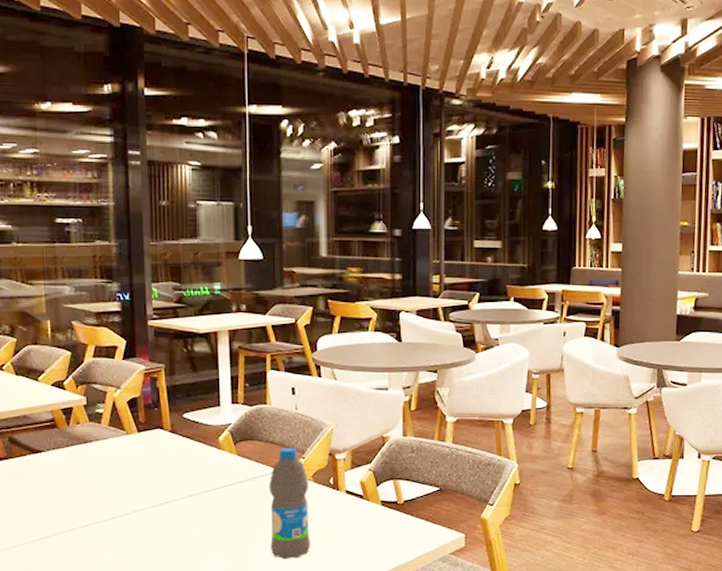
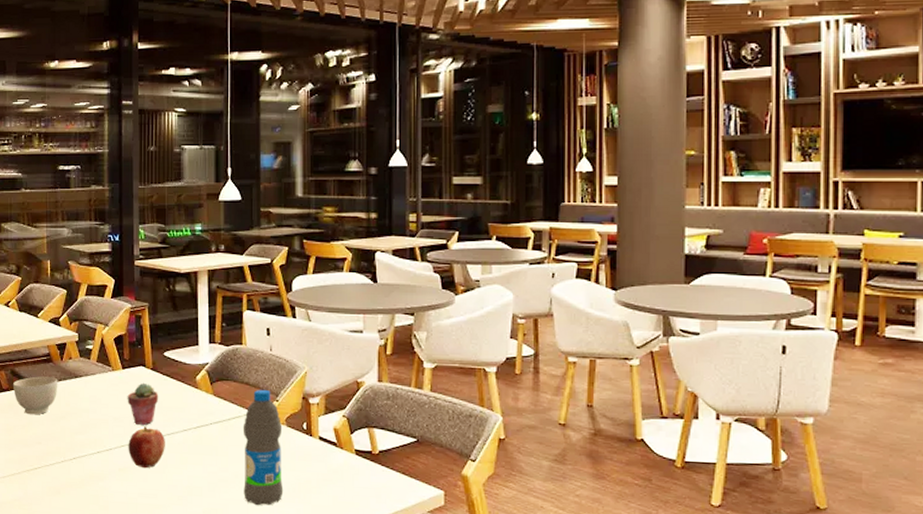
bowl: none [11,443,65,484] -> present [12,376,58,415]
potted succulent: none [144,445,179,488] -> present [127,382,159,425]
apple: none [146,489,187,531] -> present [128,426,165,469]

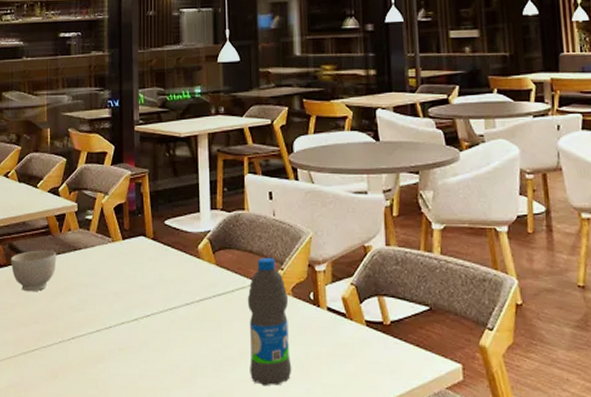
potted succulent: present [127,382,159,425] -> none [127,253,160,300]
apple: present [128,426,165,469] -> none [129,301,167,348]

